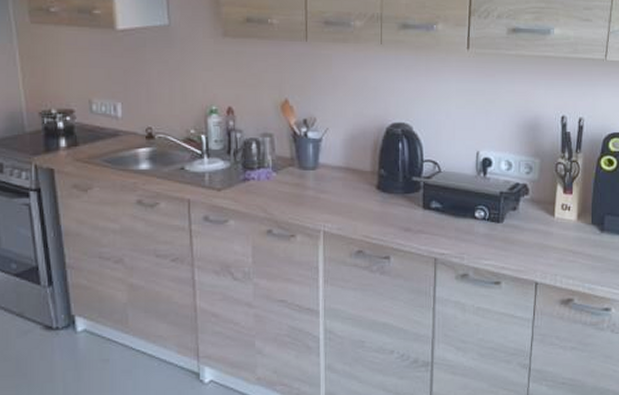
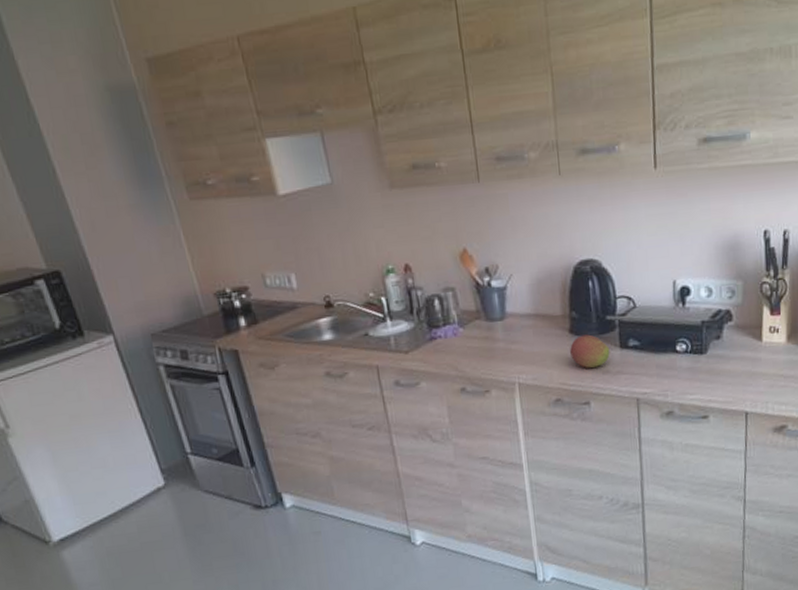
fruit: none [374,192,413,224] -> present [569,334,610,368]

